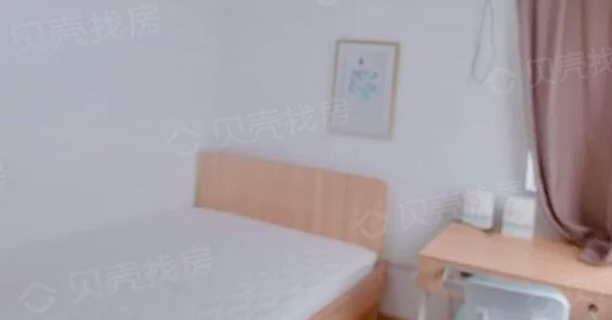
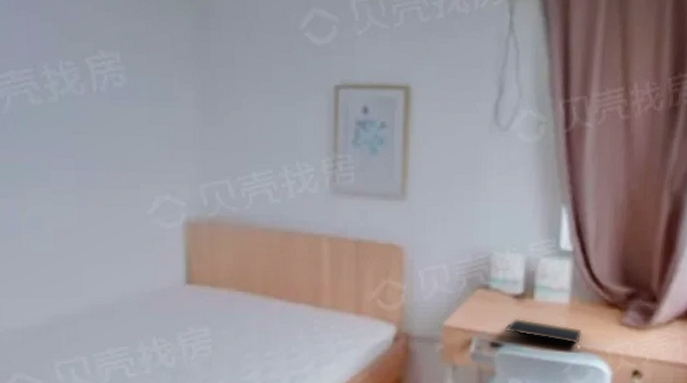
notepad: none [475,250,544,277] -> present [506,318,583,344]

